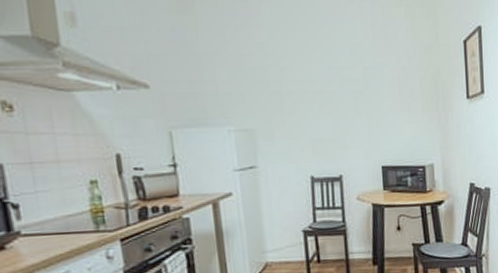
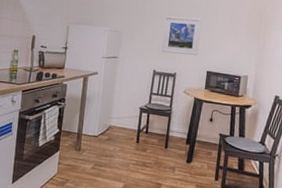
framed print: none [312,96,366,151] -> present [161,16,202,56]

